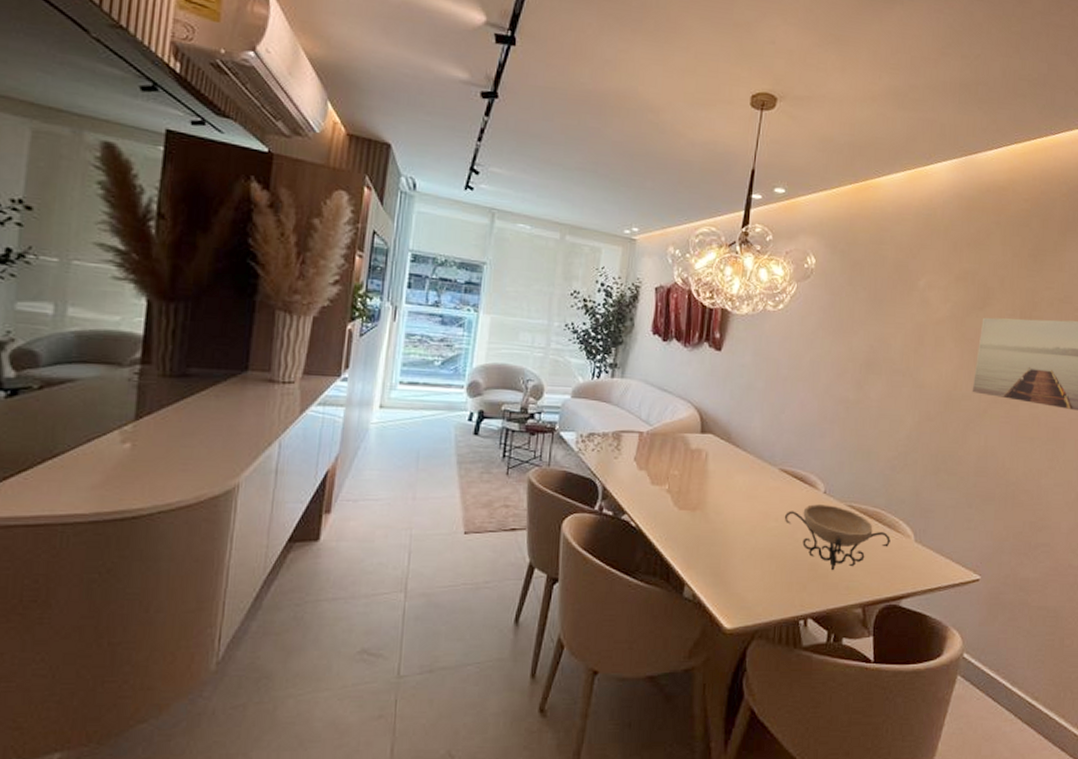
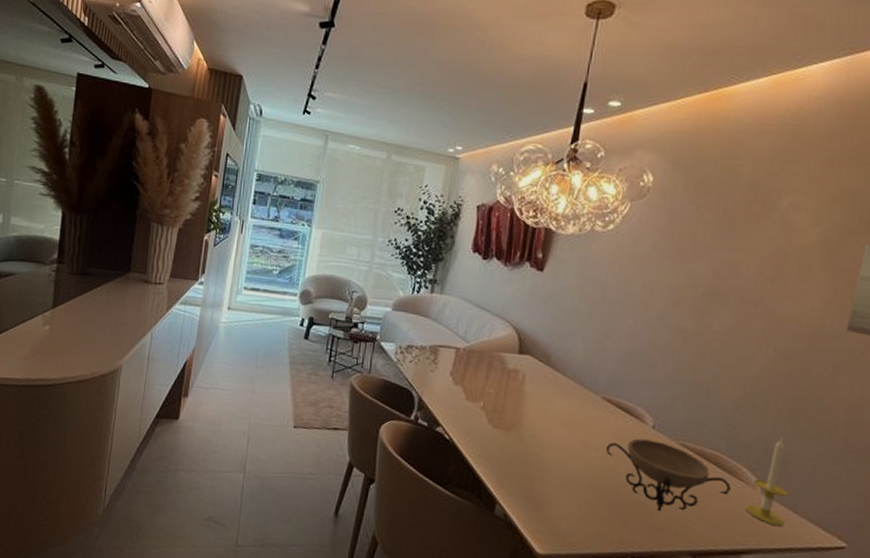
candle: none [902,490,935,568] -> present [745,438,788,526]

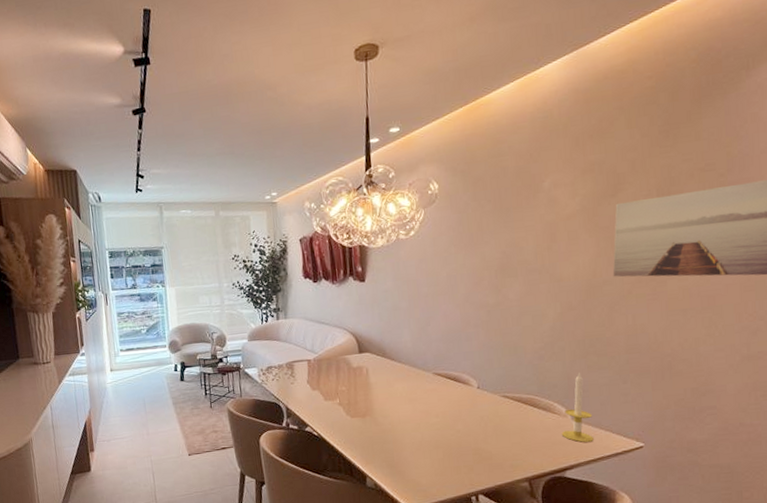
decorative bowl: present [605,438,731,512] -> none [444,397,548,453]

